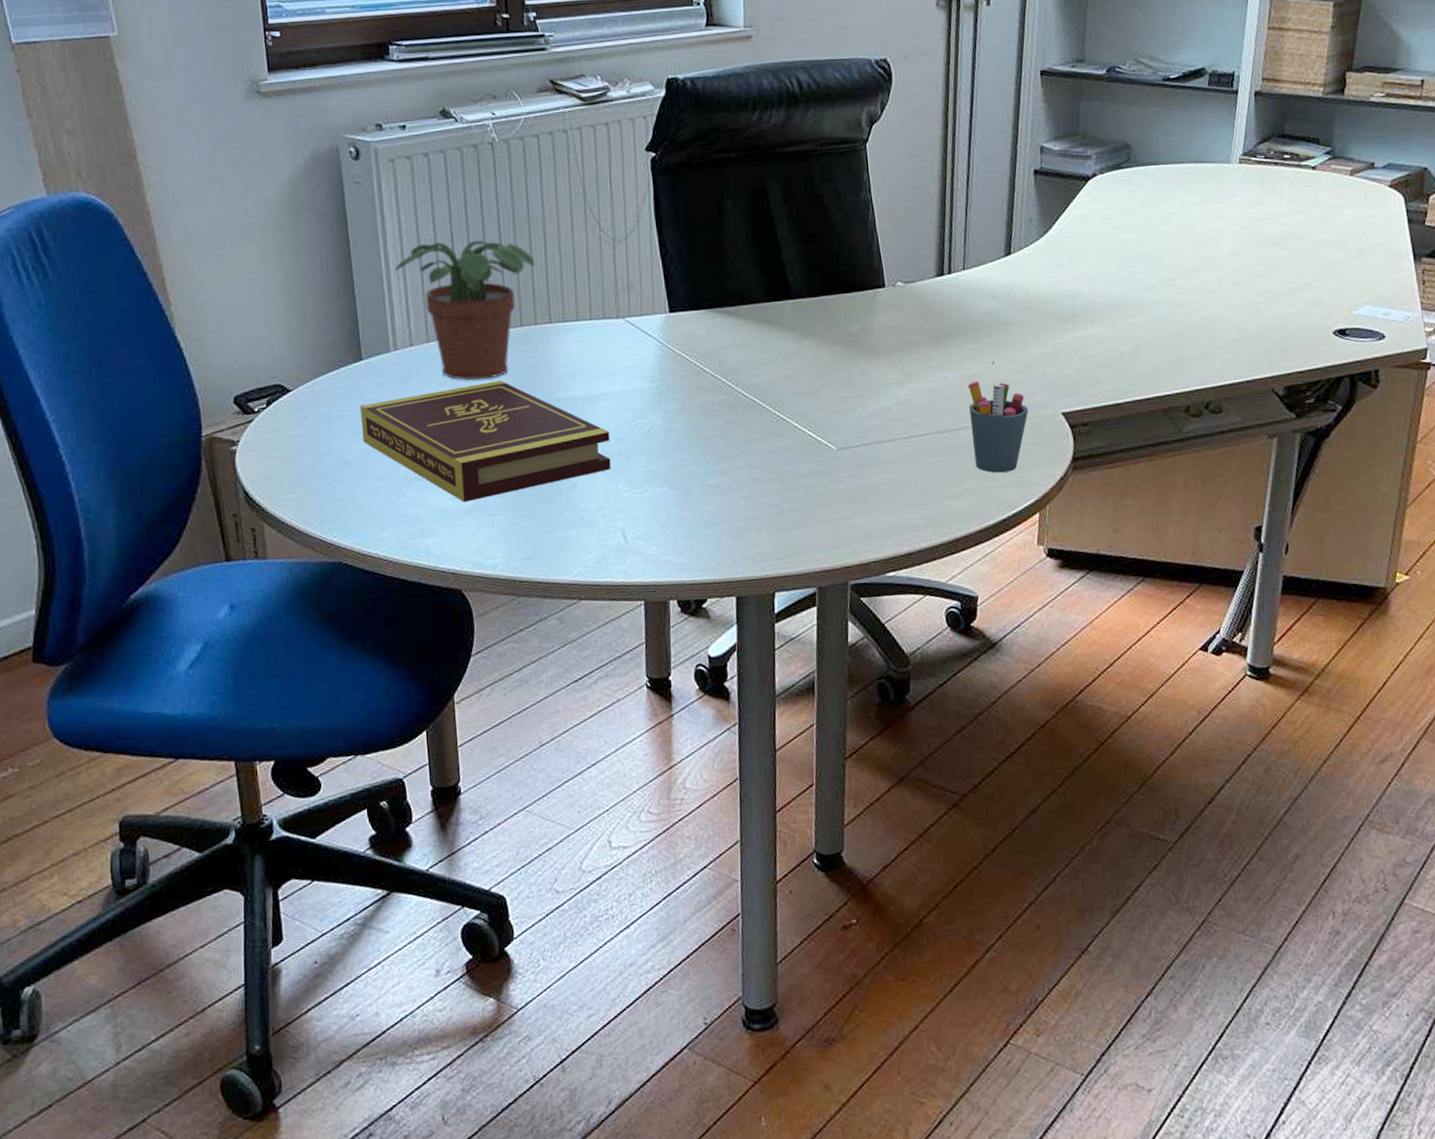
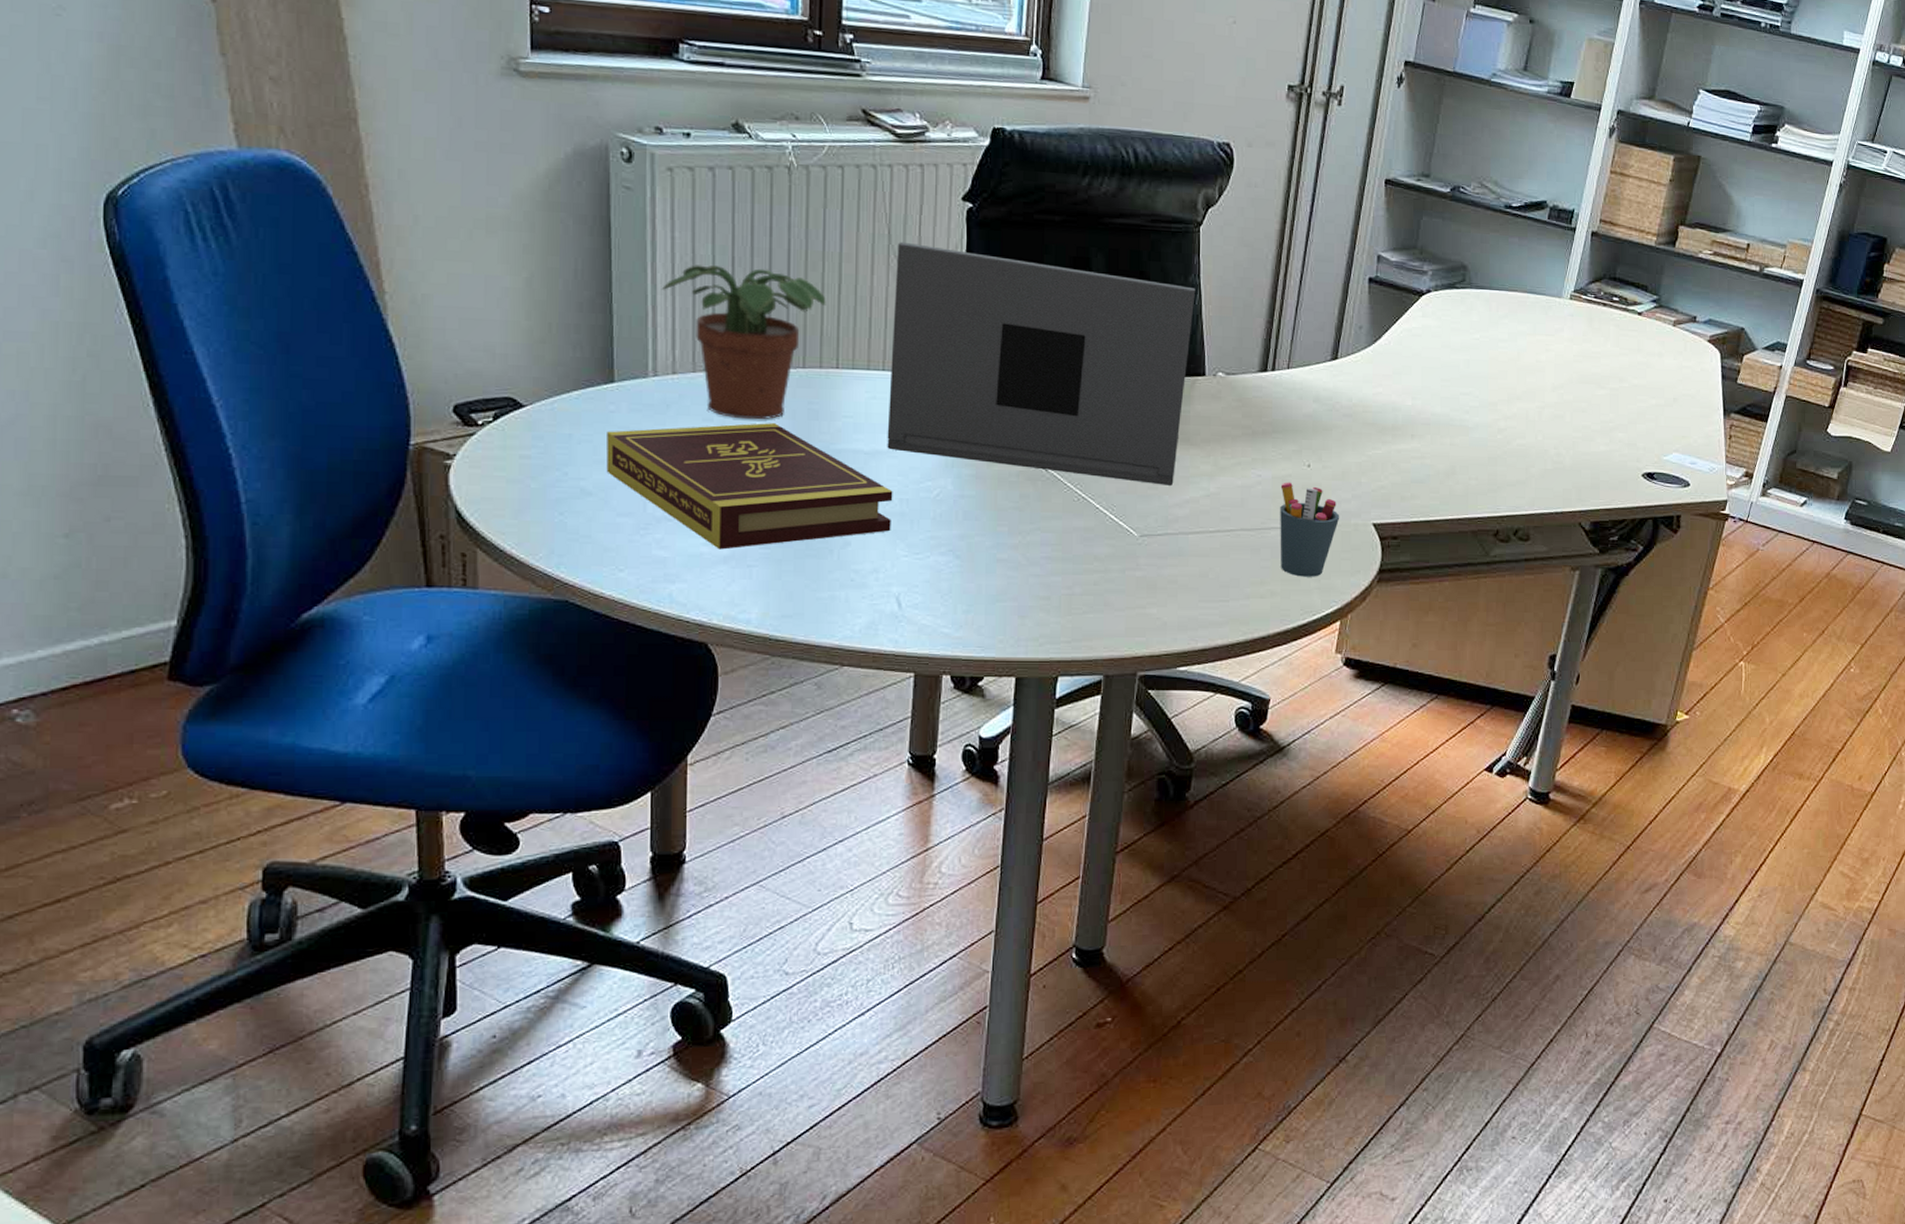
laptop: none [592,197,868,398] -> present [887,241,1196,486]

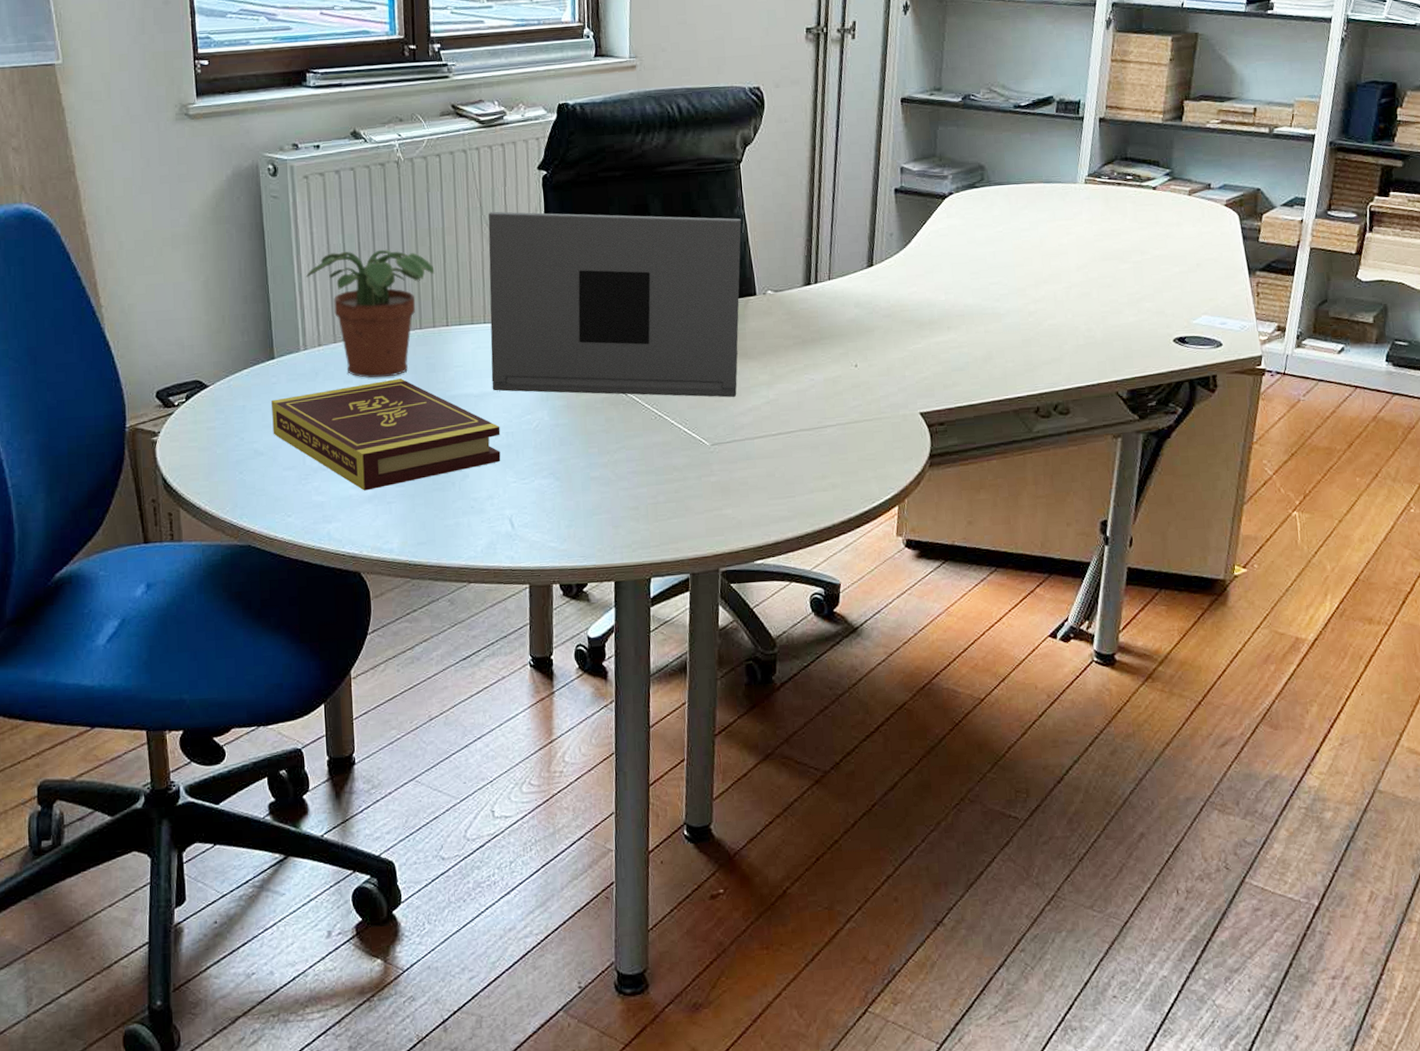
pen holder: present [1280,482,1340,577] -> none [832,382,889,469]

